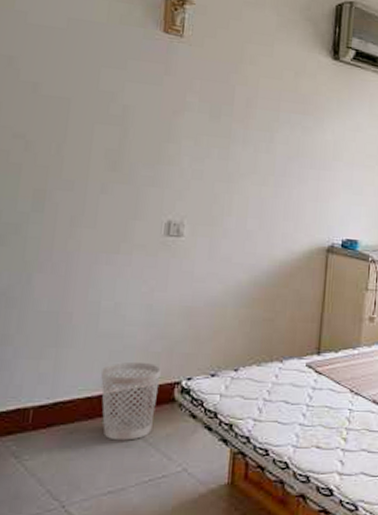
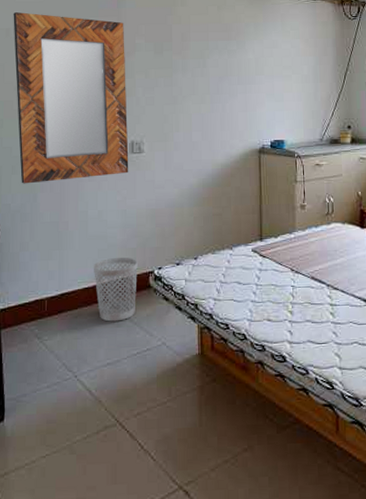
home mirror: none [11,36,173,261] -> present [13,12,129,184]

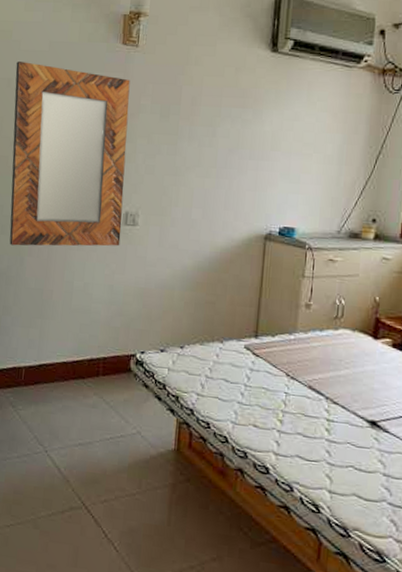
wastebasket: present [94,257,138,322] -> none [73,334,120,402]

